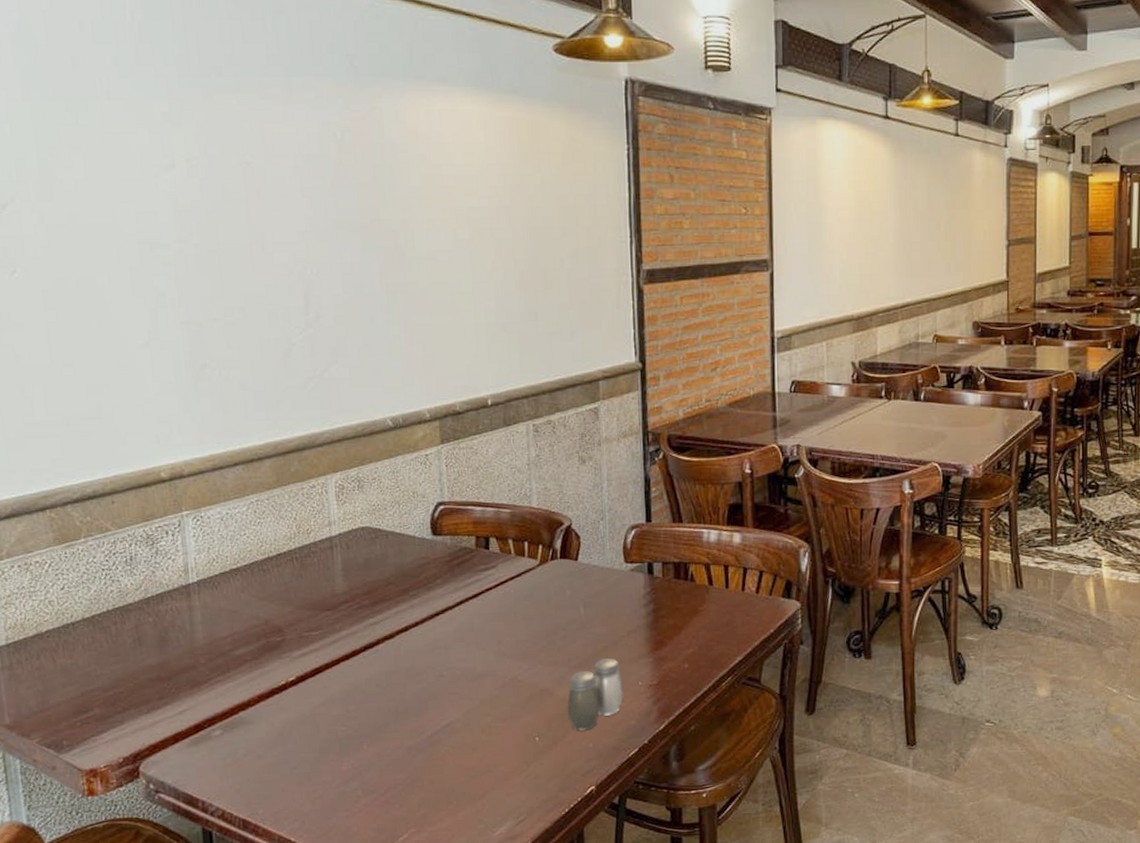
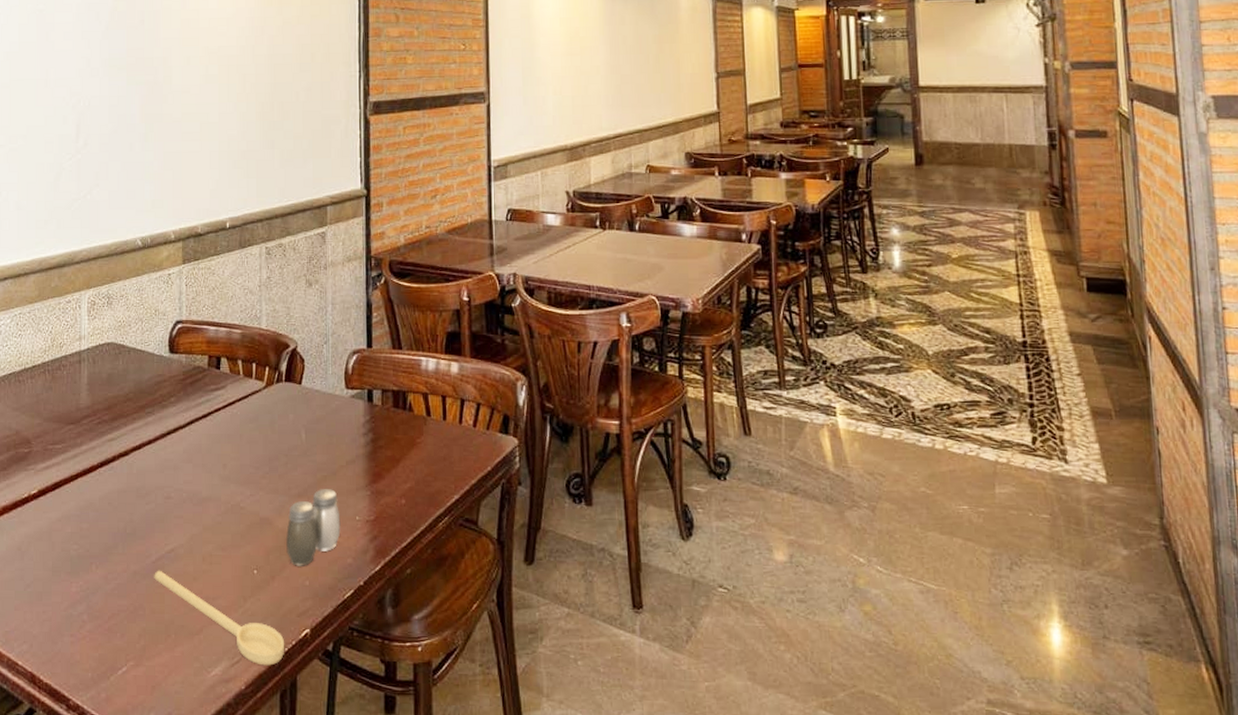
spoon: none [430,744,570,822] -> present [154,570,284,666]

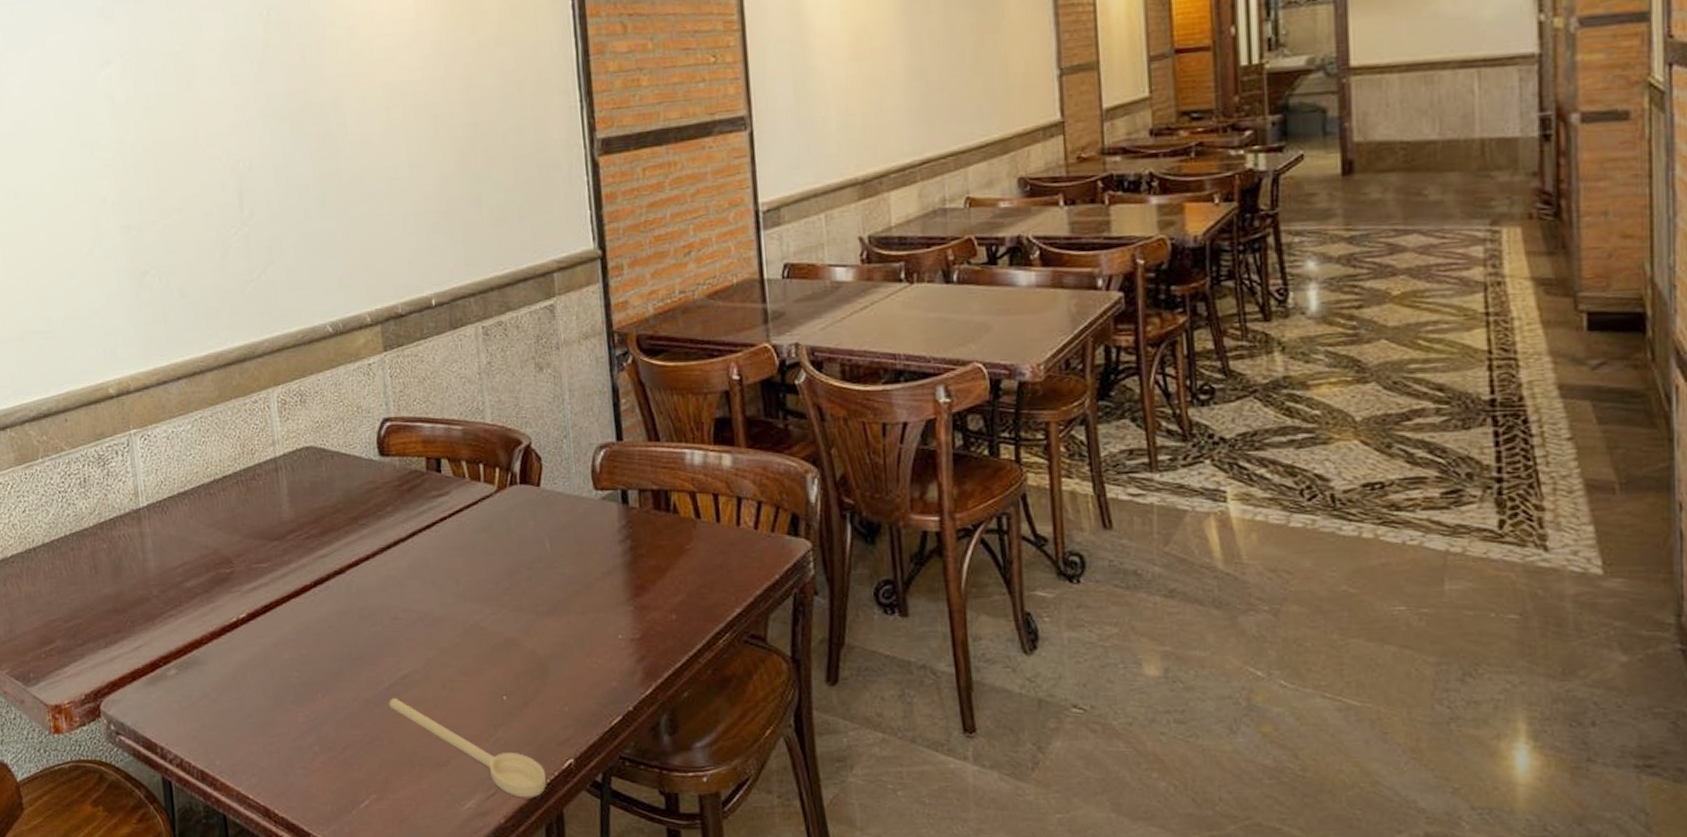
salt and pepper shaker: present [285,488,341,566] -> none [536,603,601,691]

